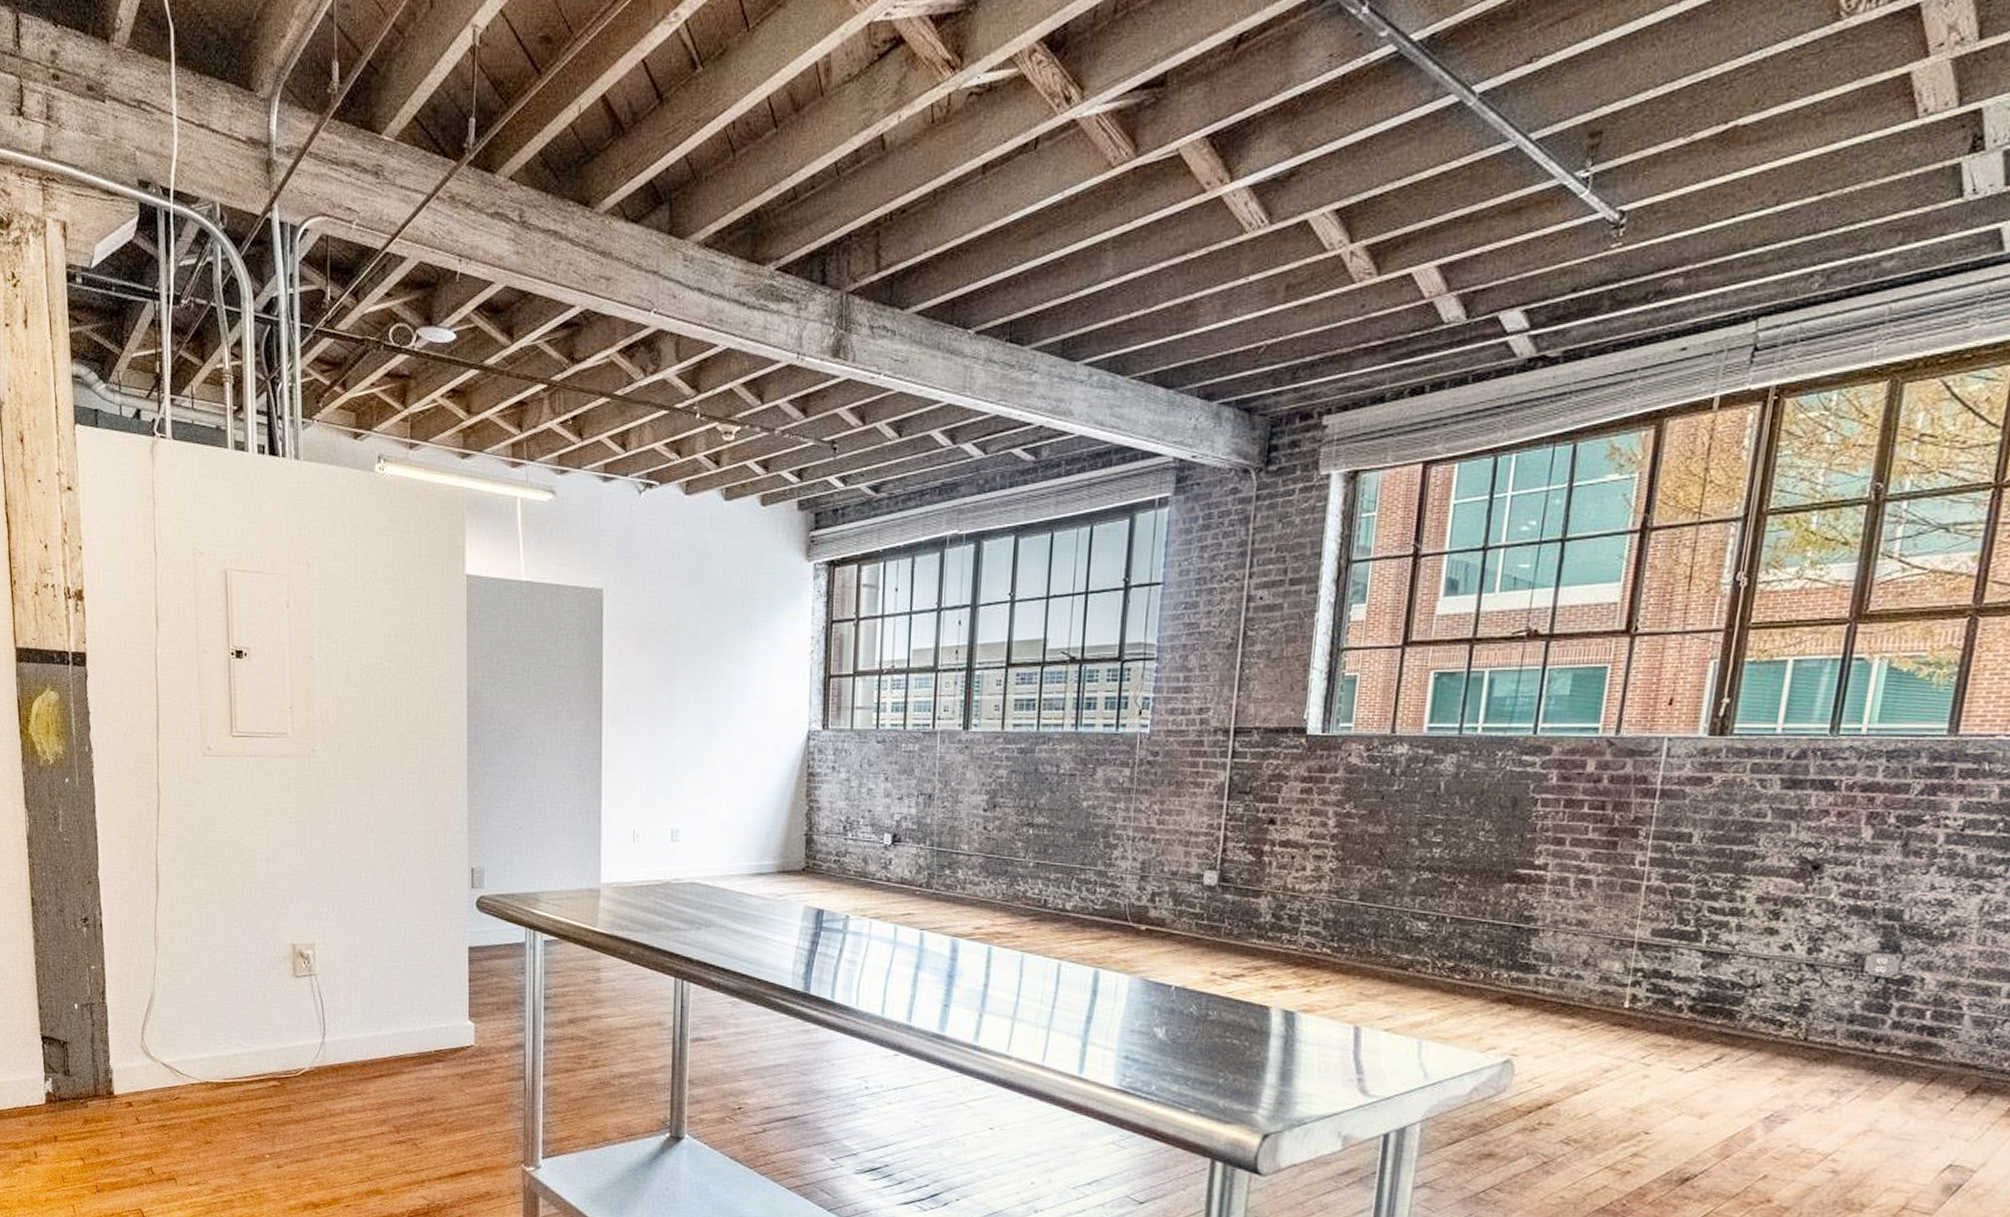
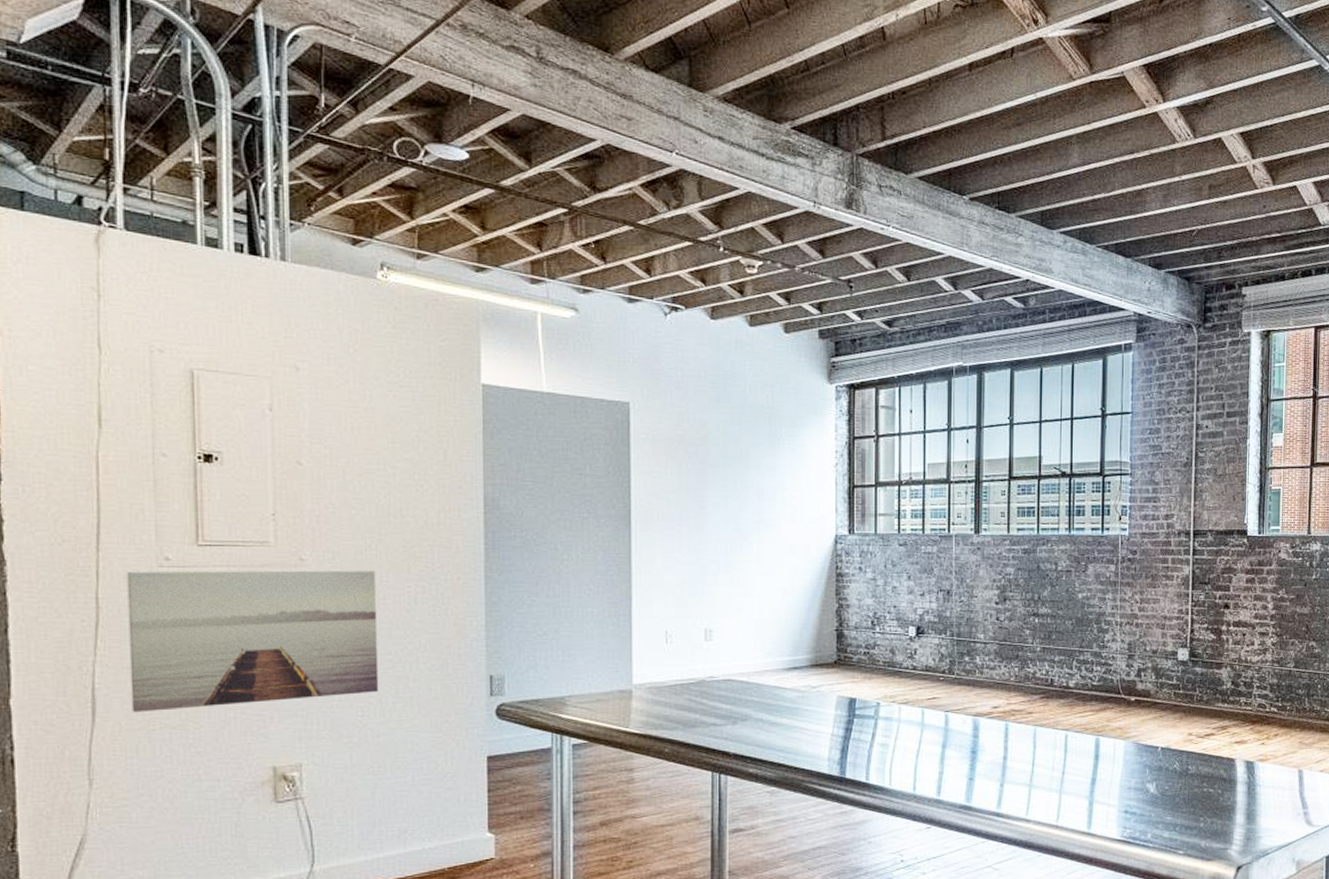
wall art: none [179,760,377,888] -> present [127,570,379,713]

